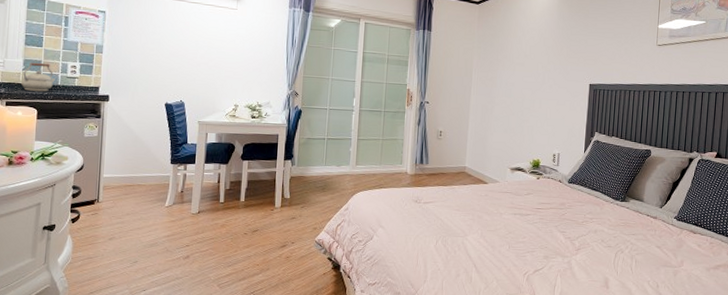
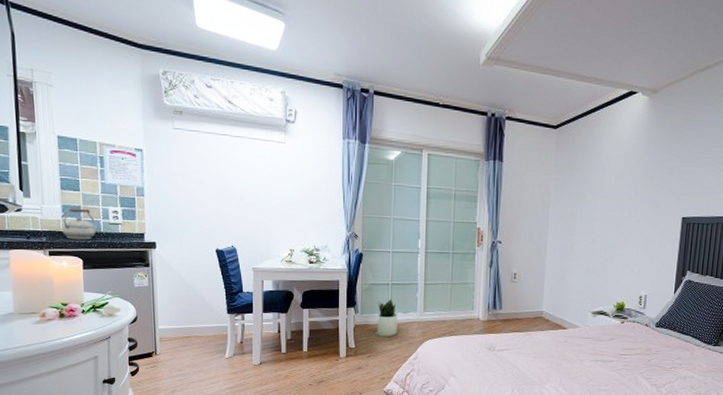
planter: none [309,152,333,190] -> present [374,299,400,338]

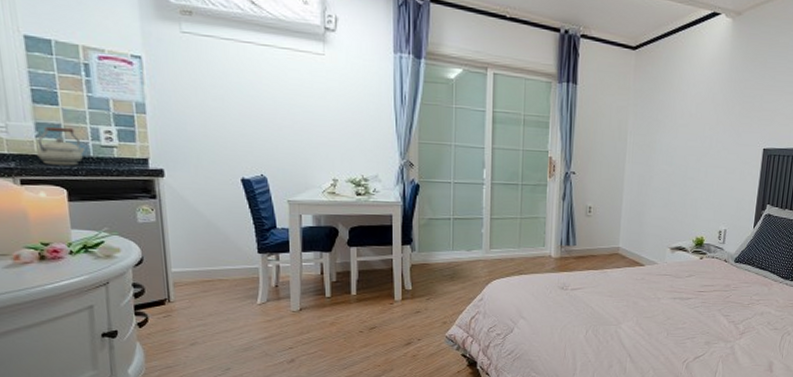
planter: present [374,299,400,338] -> none [434,235,463,278]

